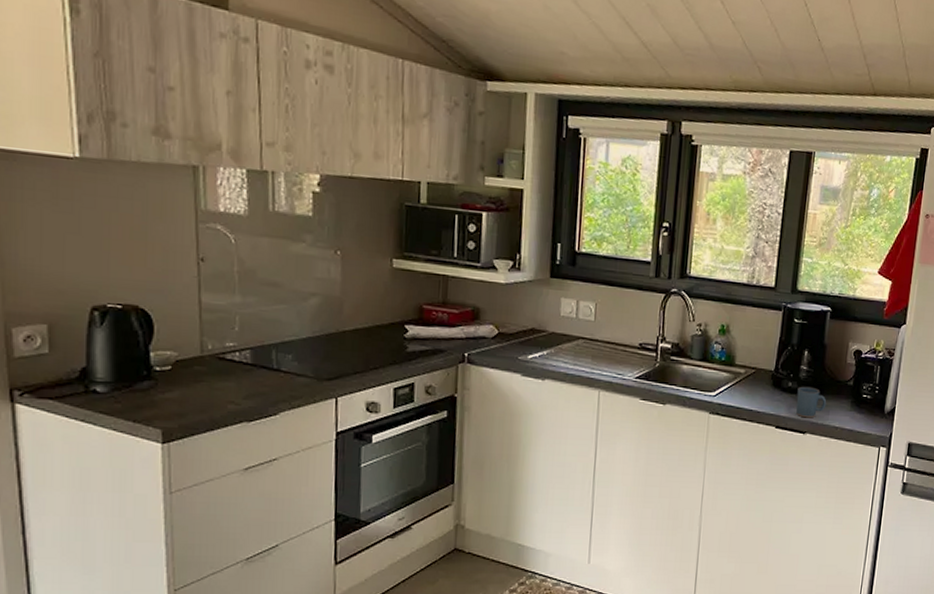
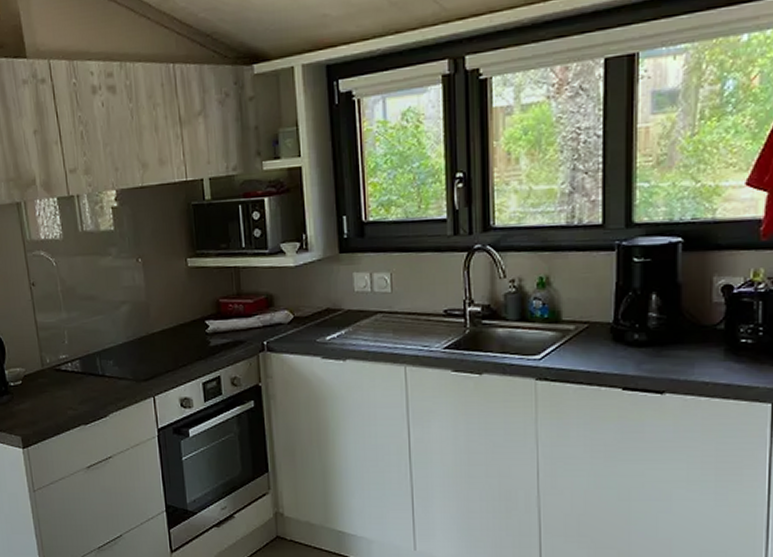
mug: present [796,386,827,418] -> none [647,336,689,375]

